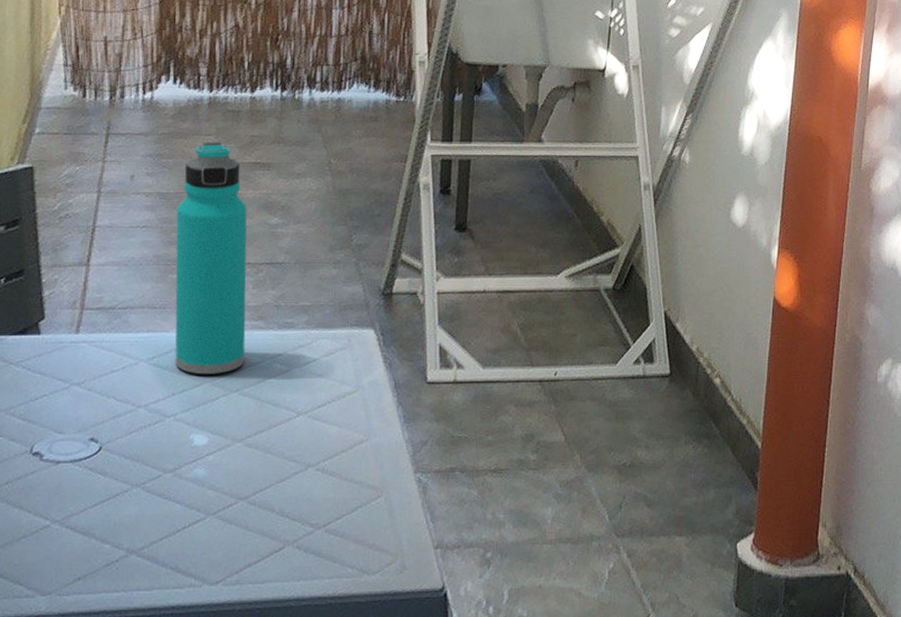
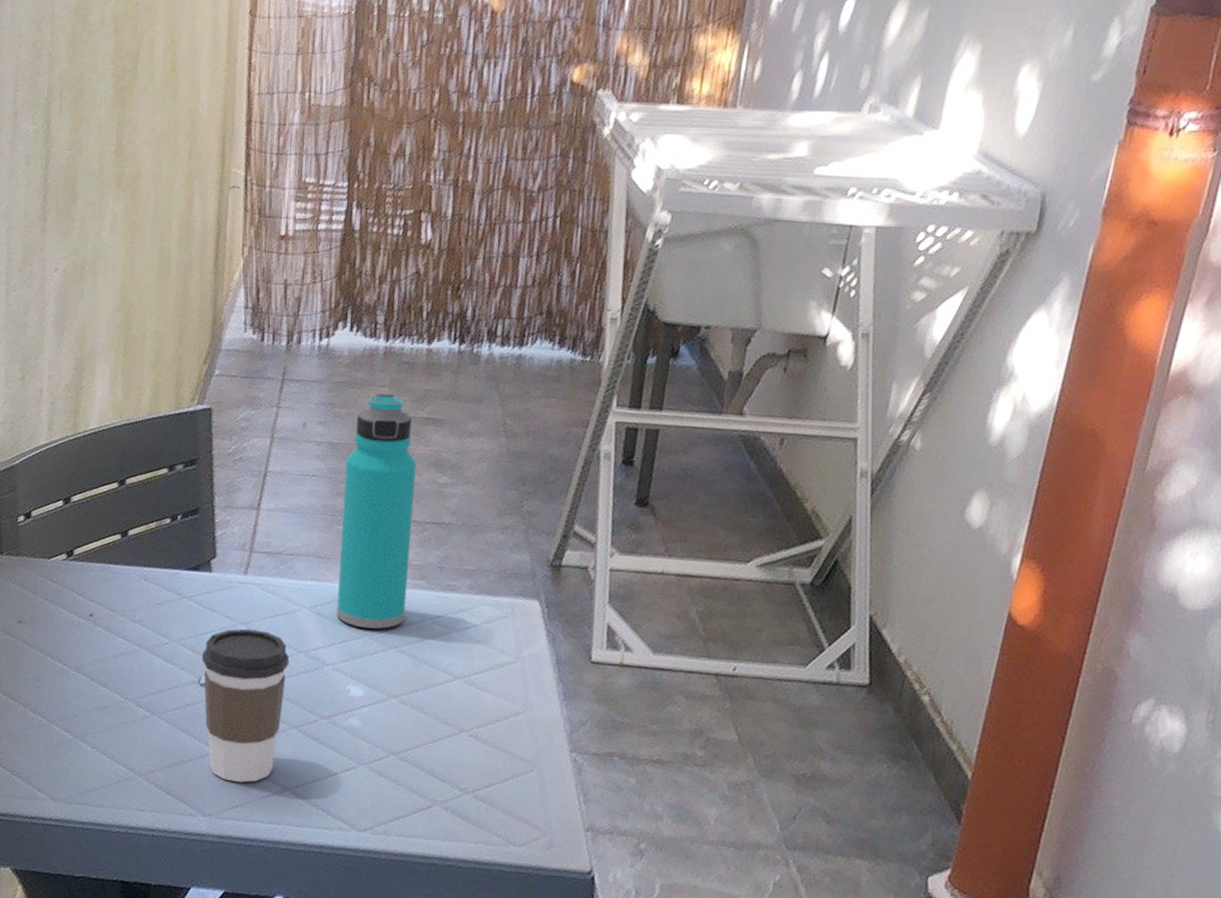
coffee cup: none [33,389,129,553] -> present [202,628,290,783]

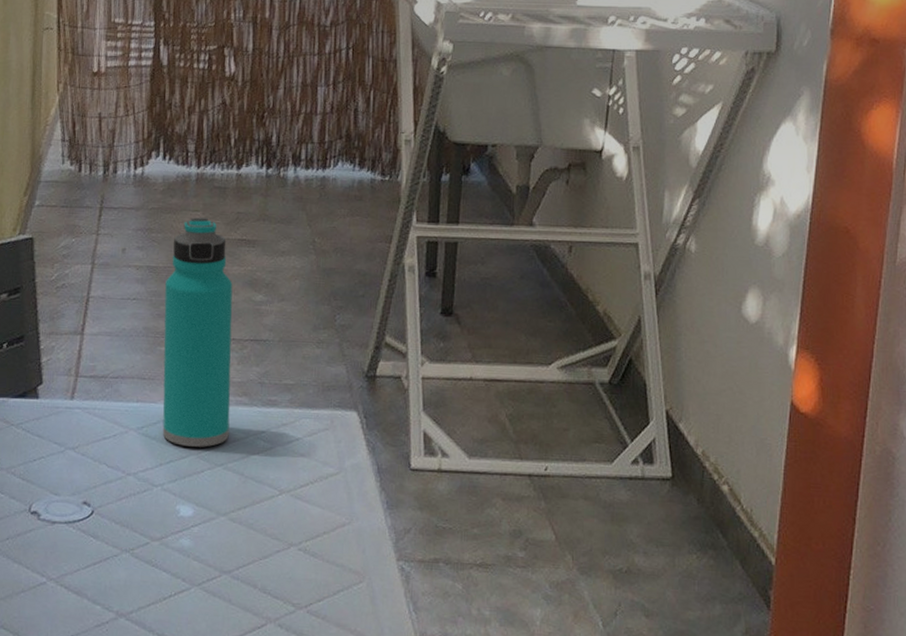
coffee cup: present [202,628,290,783] -> none [32,453,119,611]

